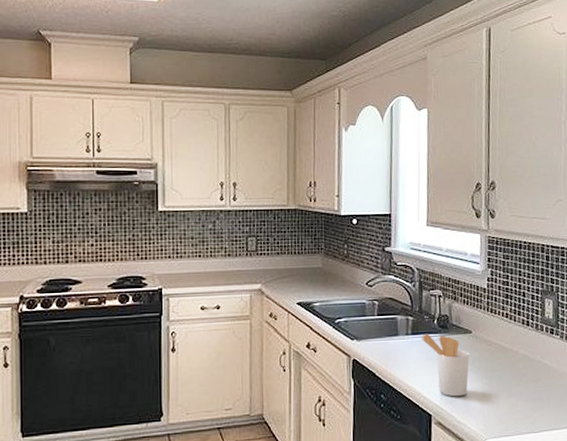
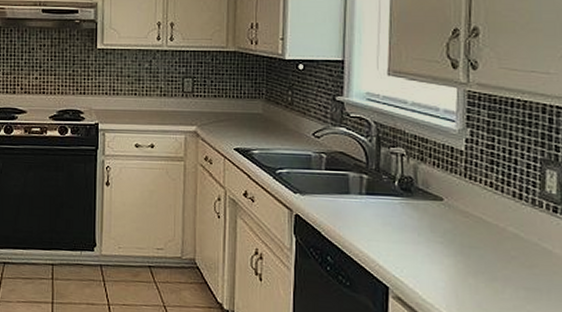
utensil holder: present [421,333,470,397] -> none [377,195,440,272]

